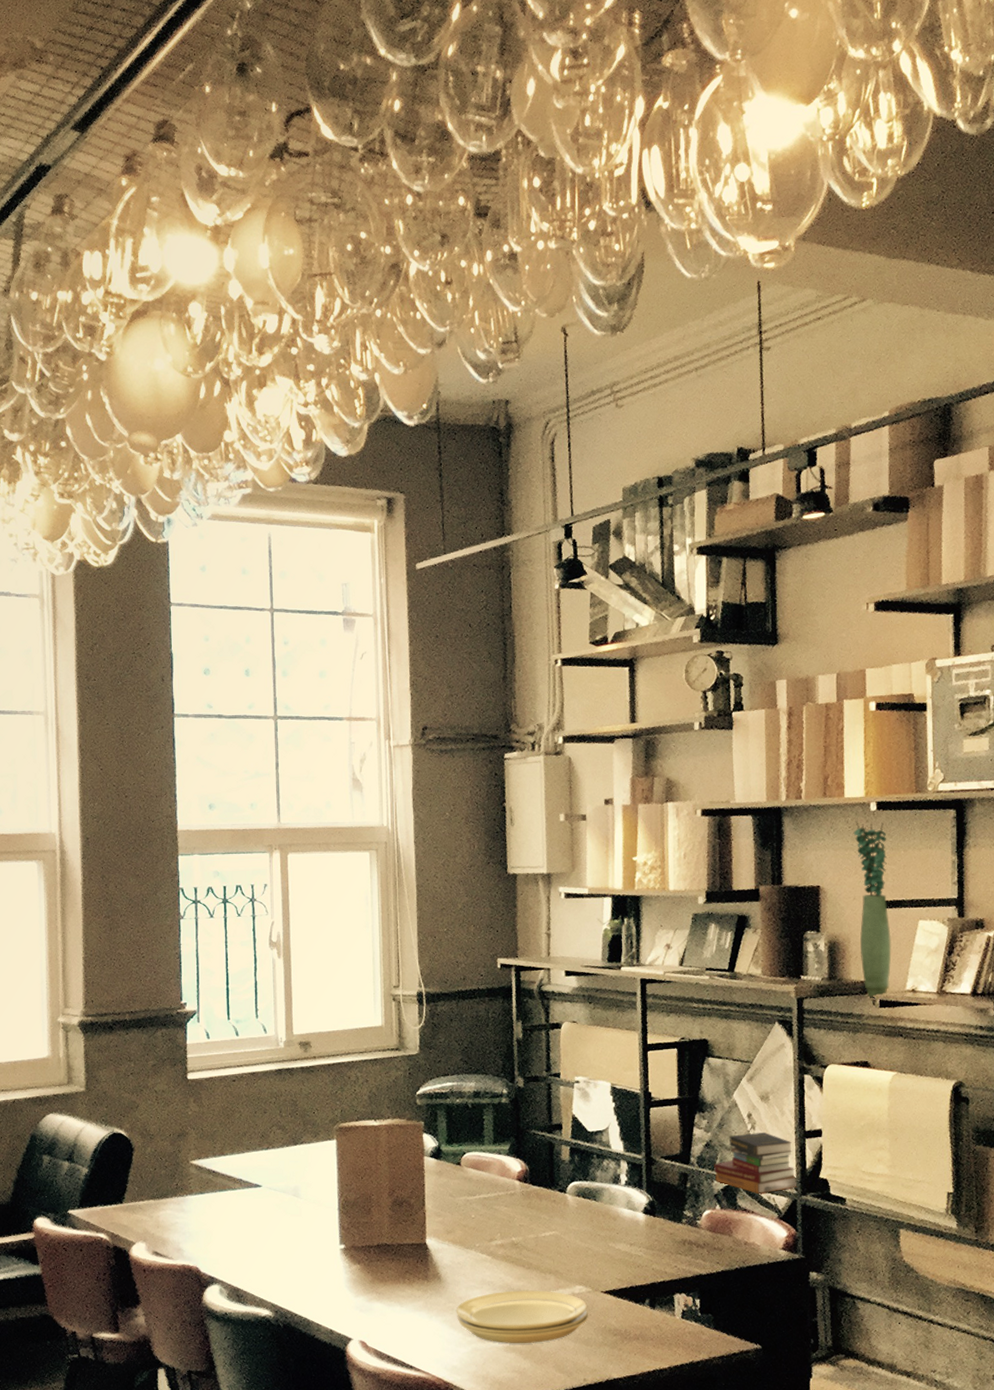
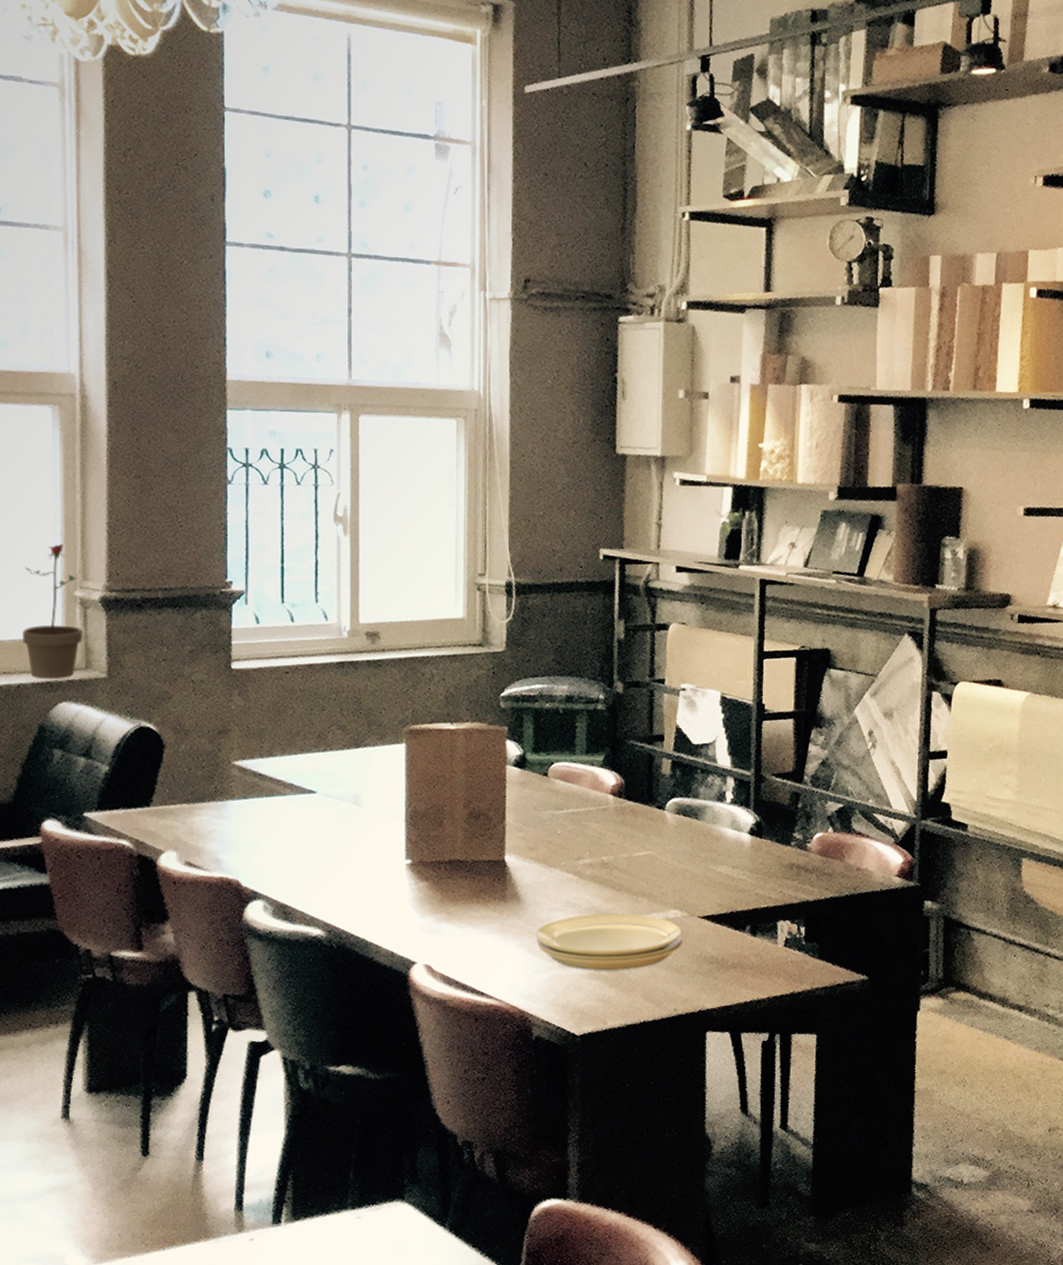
potted flower: none [17,978,66,1095] -> present [23,544,84,680]
books: present [714,1132,798,1194] -> none [829,751,918,817]
vase: present [853,821,892,998] -> none [1001,419,1038,612]

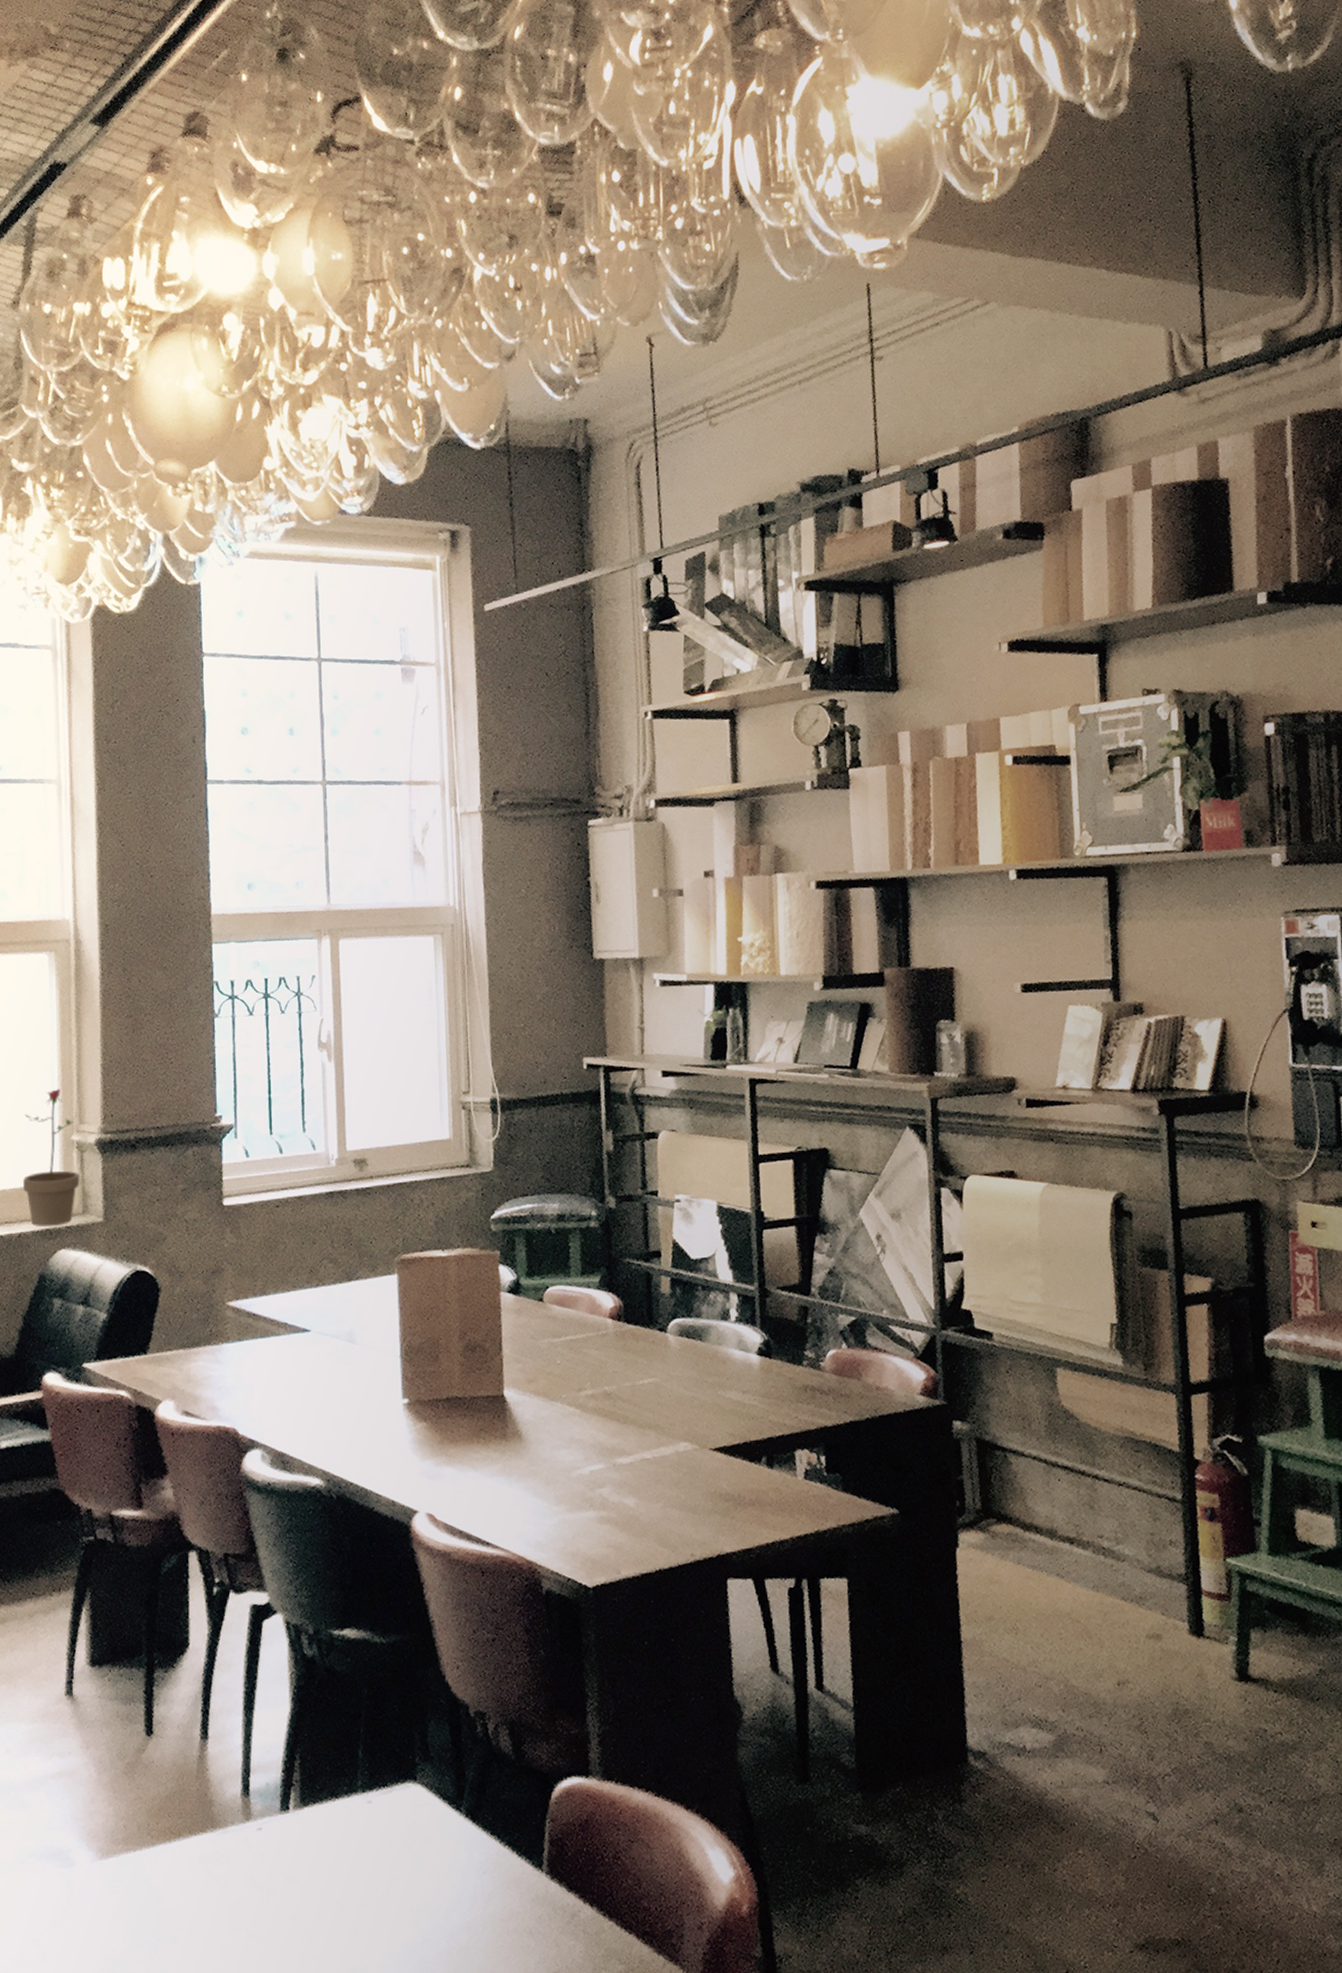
plate: present [535,913,684,970] -> none [539,1448,696,1513]

